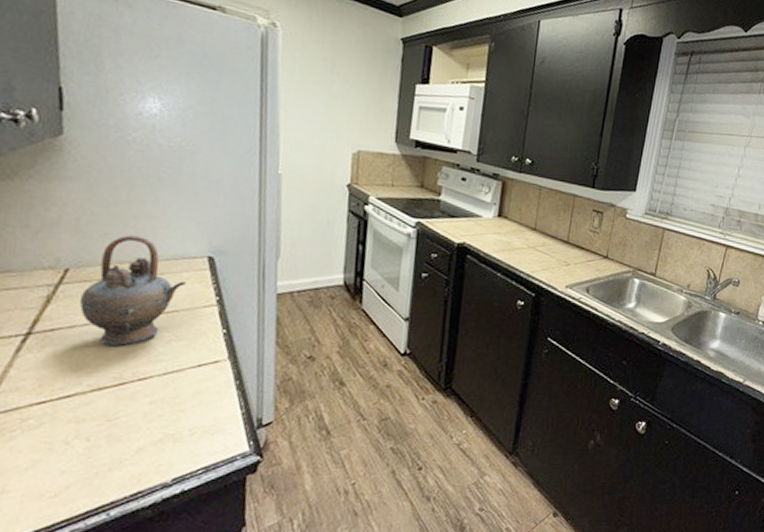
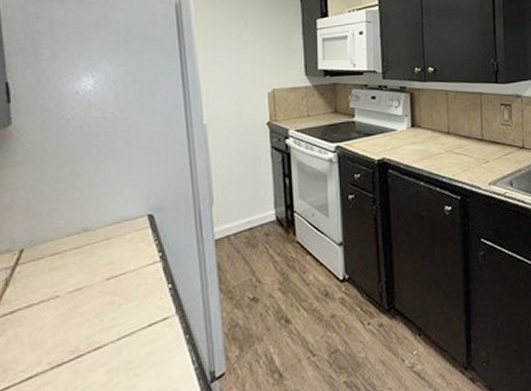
teapot: present [79,235,187,346] -> none [34,206,131,319]

